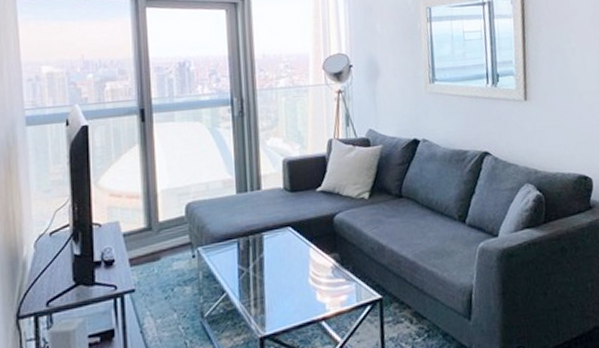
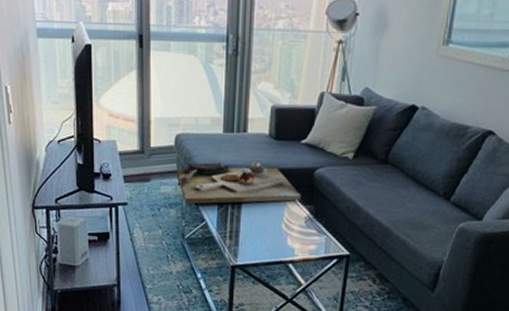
decorative tray: none [189,218,325,277] -> present [176,162,302,204]

